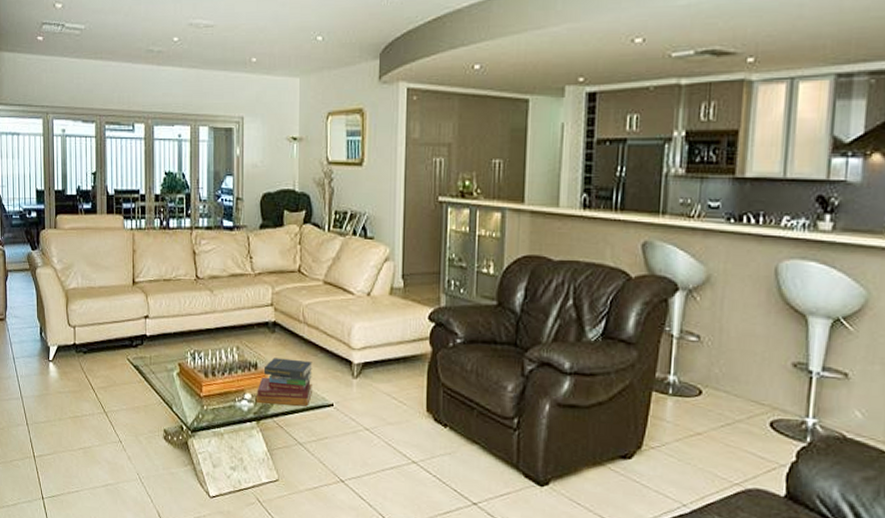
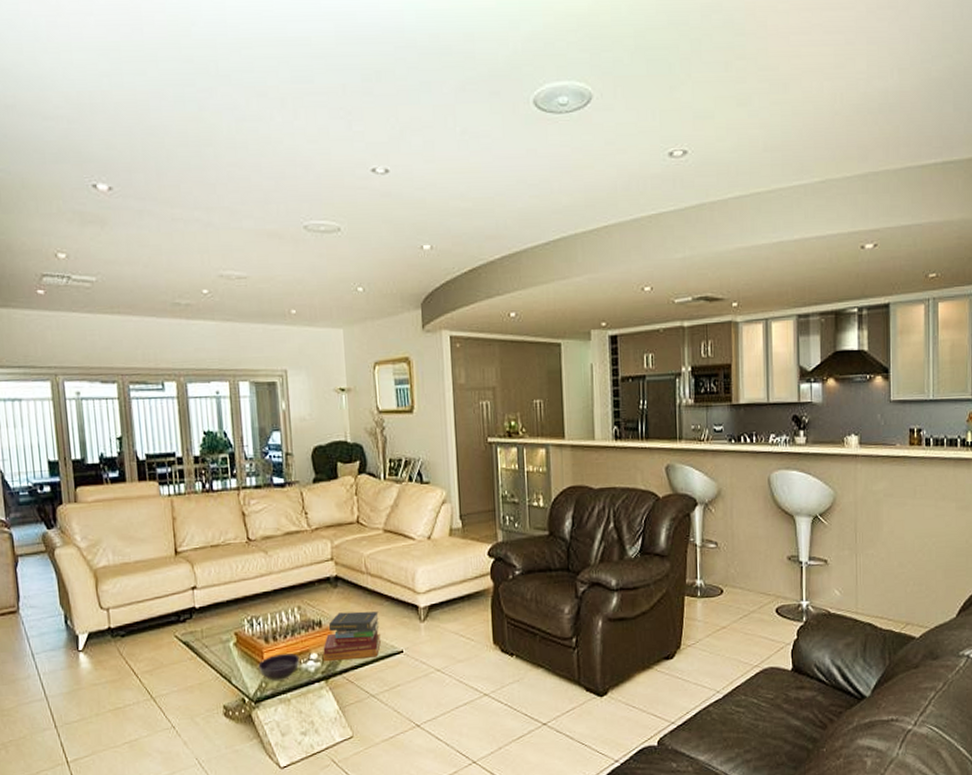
bowl: none [197,389,235,415] -> present [258,653,300,681]

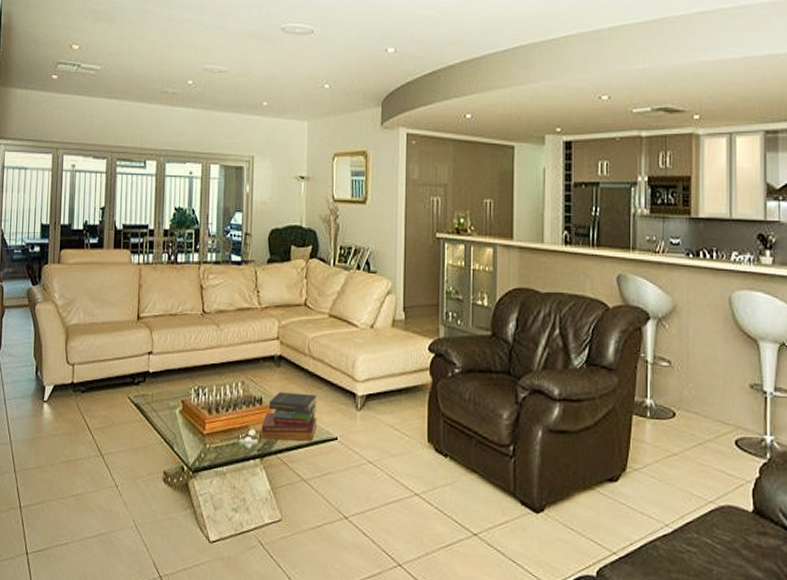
bowl: present [258,653,300,681] -> none [199,427,239,453]

